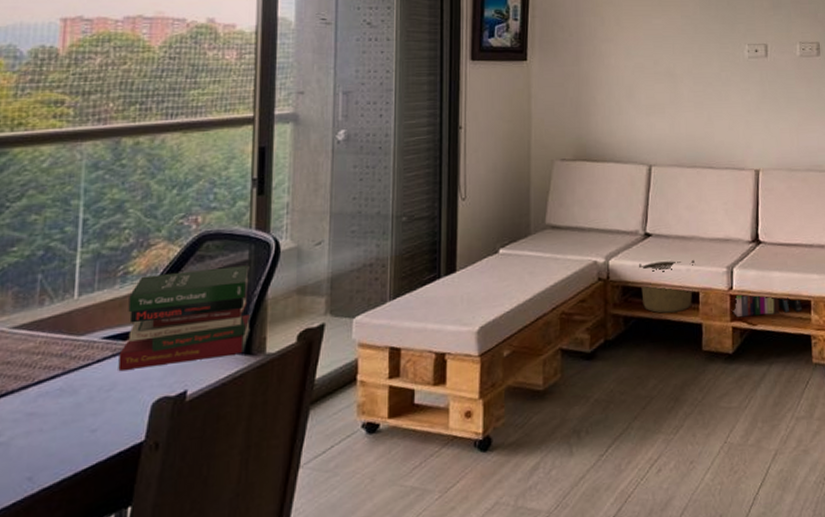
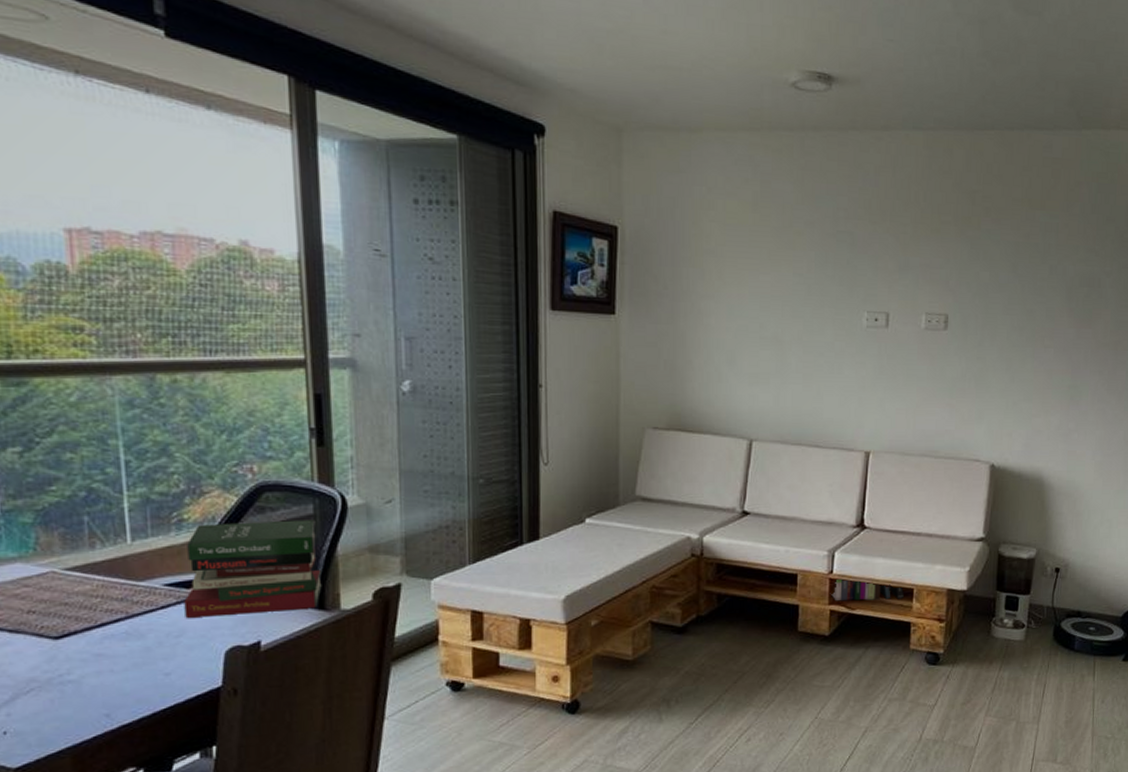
basket: present [639,259,696,313] -> none [735,540,795,593]

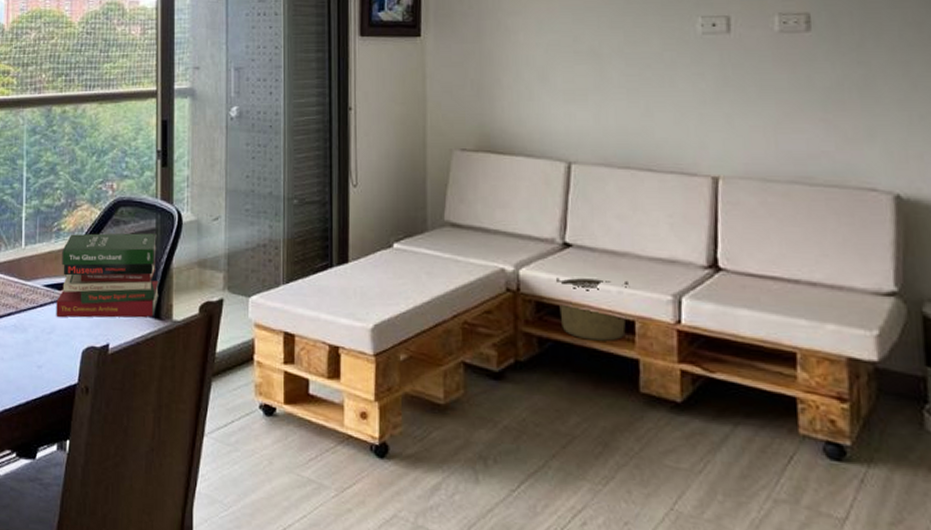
basket: none [735,540,795,593] -> present [556,277,630,341]
books: present [830,579,904,601] -> none [679,332,783,365]

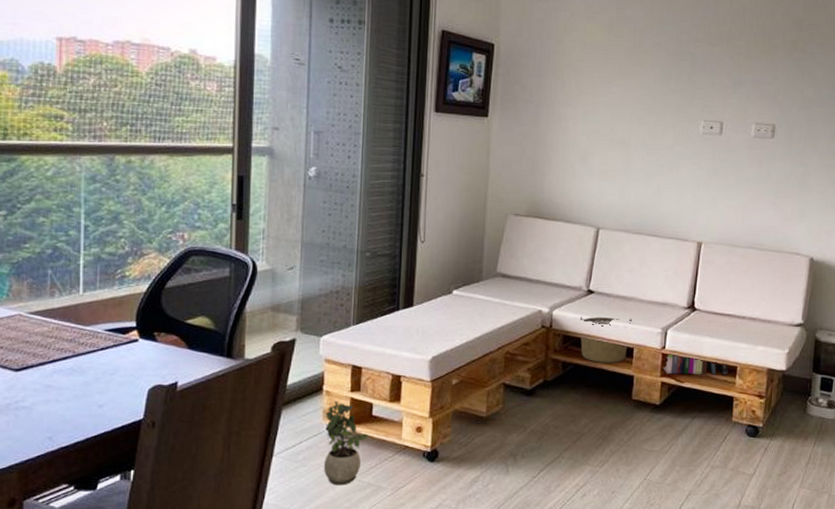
books: present [56,233,159,318] -> none [119,280,231,359]
potted plant: none [257,373,305,479] -> present [323,400,368,486]
books: none [679,332,783,365] -> present [662,355,728,375]

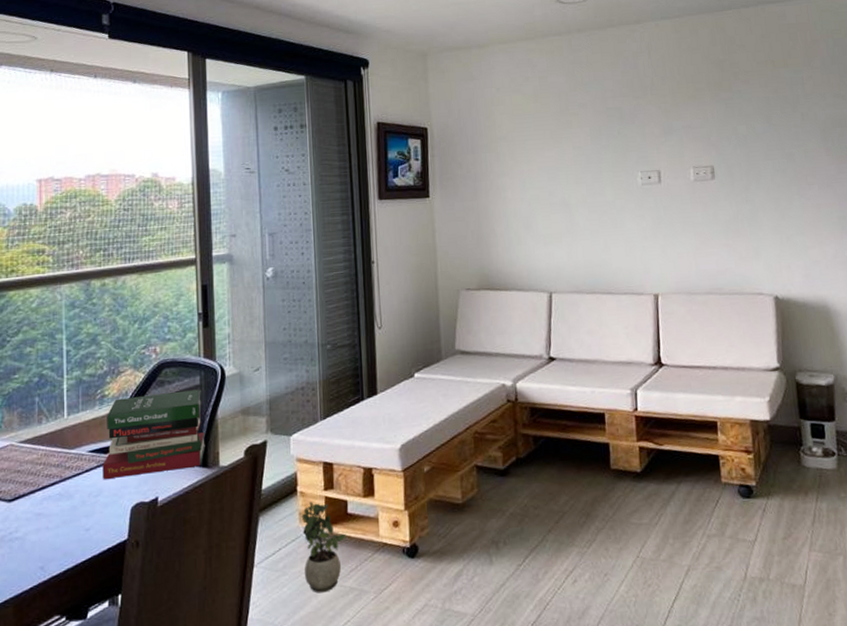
books: none [119,280,231,359] -> present [102,389,205,479]
basket: present [580,317,633,363] -> none [545,381,600,433]
books: present [662,355,728,375] -> none [637,416,709,438]

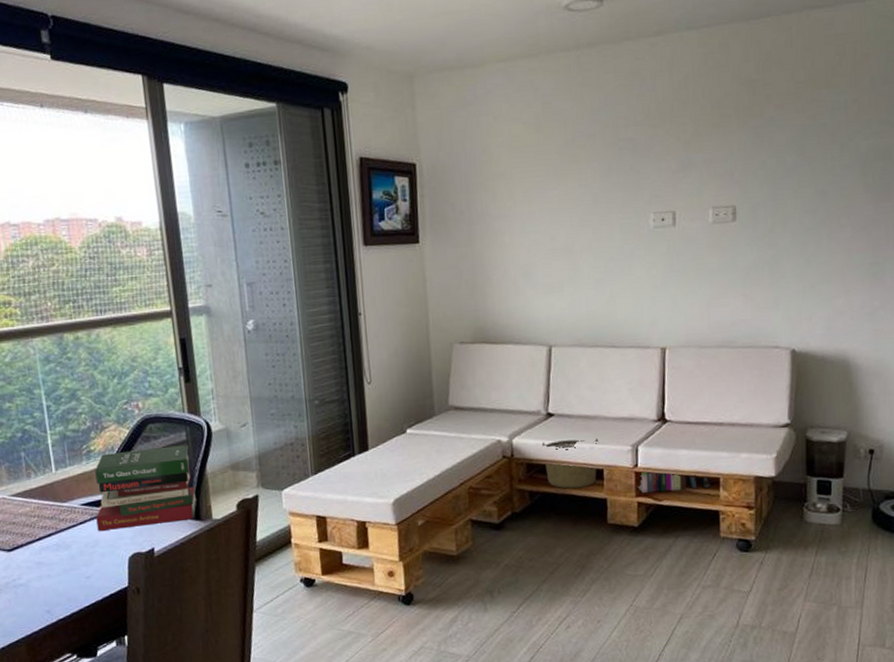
potted plant: present [301,501,345,593] -> none [297,552,341,636]
basket: none [545,381,600,433] -> present [542,438,599,489]
books: none [637,416,709,438] -> present [636,472,710,493]

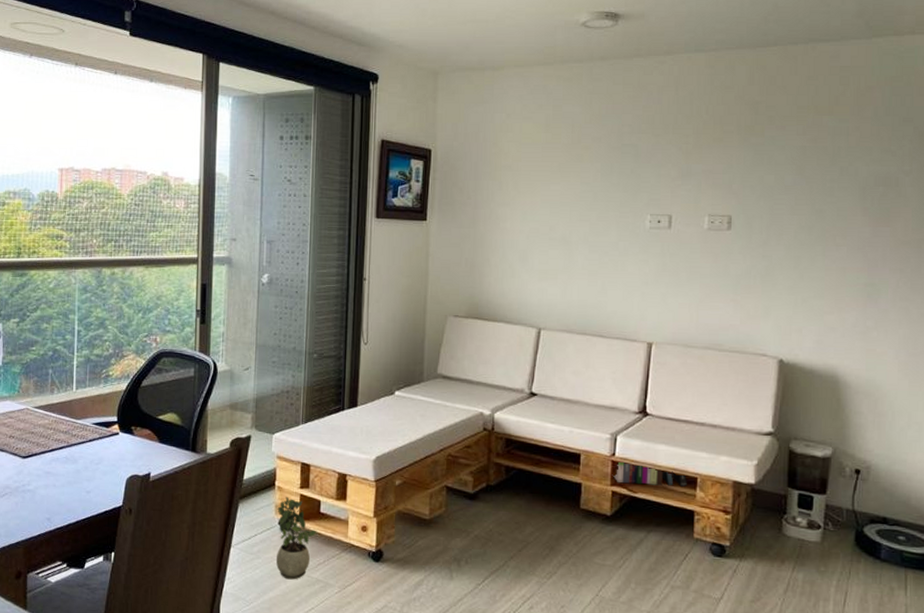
books: present [95,445,197,531] -> none [103,379,196,451]
potted plant: none [297,552,341,636] -> present [275,496,316,580]
basket: present [542,438,599,489] -> none [523,420,579,469]

